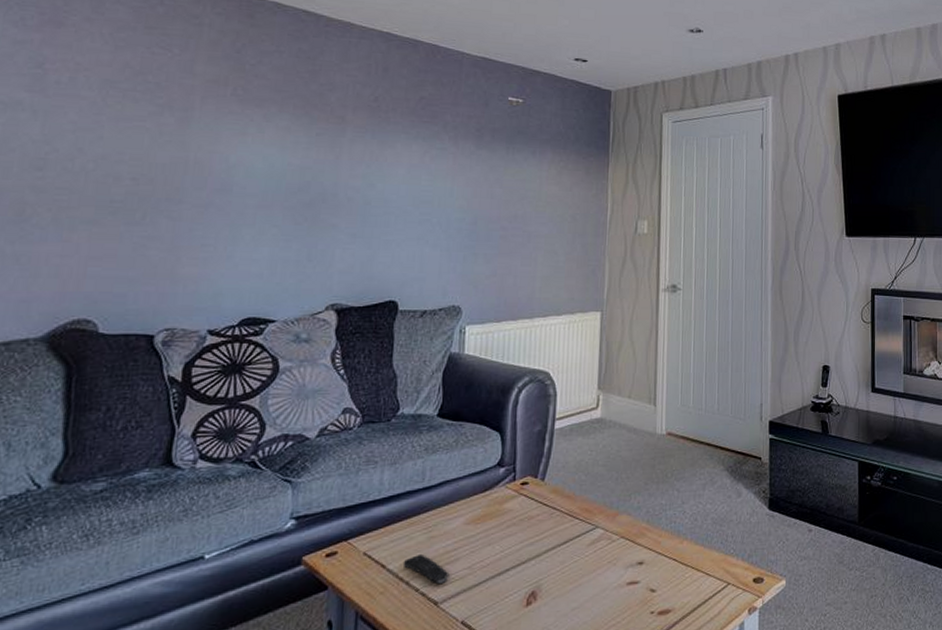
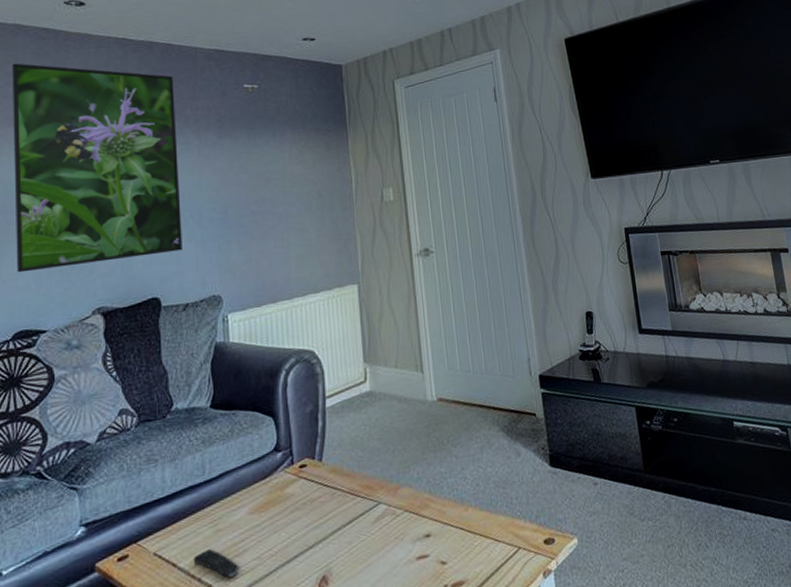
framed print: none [250,42,436,259] -> present [11,63,182,273]

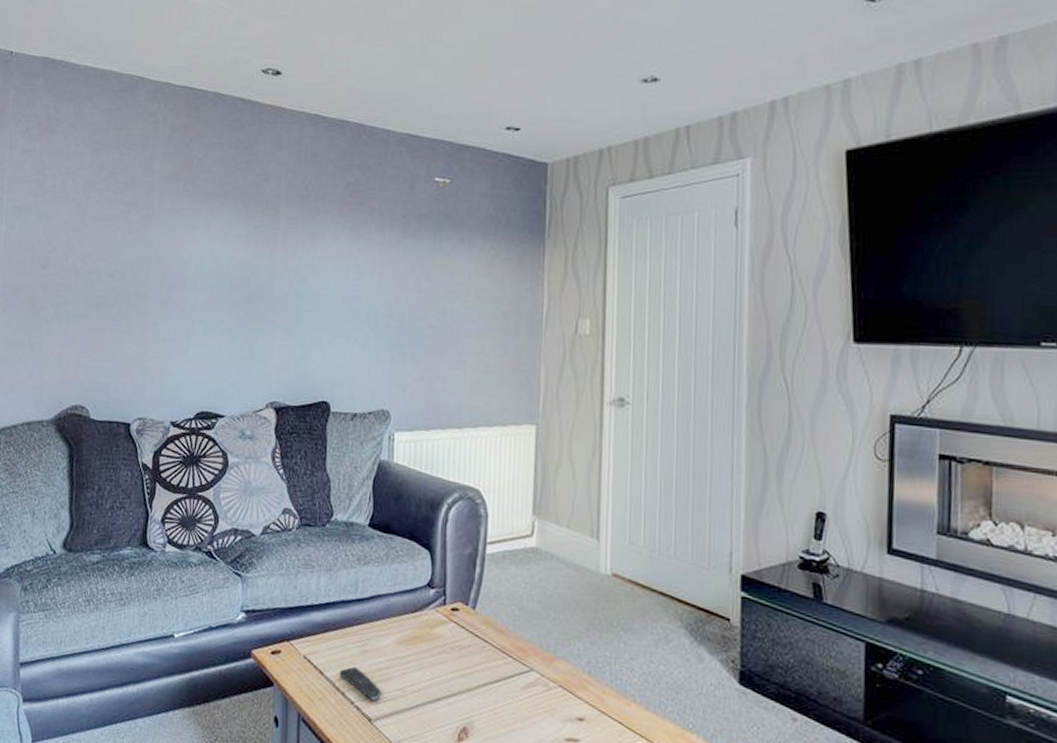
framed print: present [11,63,182,273] -> none [202,135,362,356]

